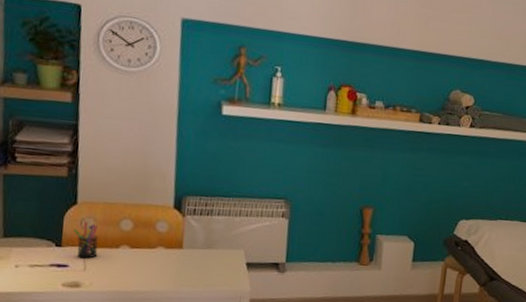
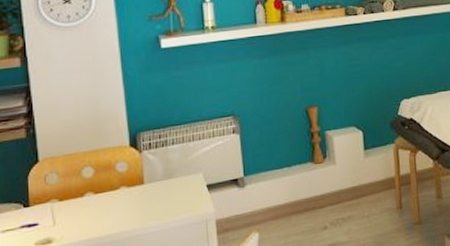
pen holder: present [74,221,98,259] -> none [39,176,64,214]

